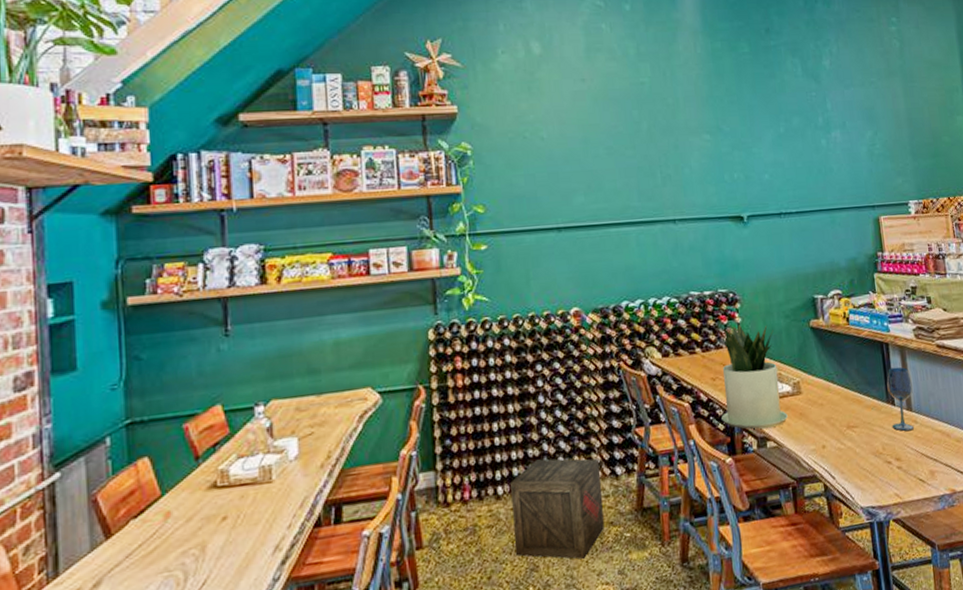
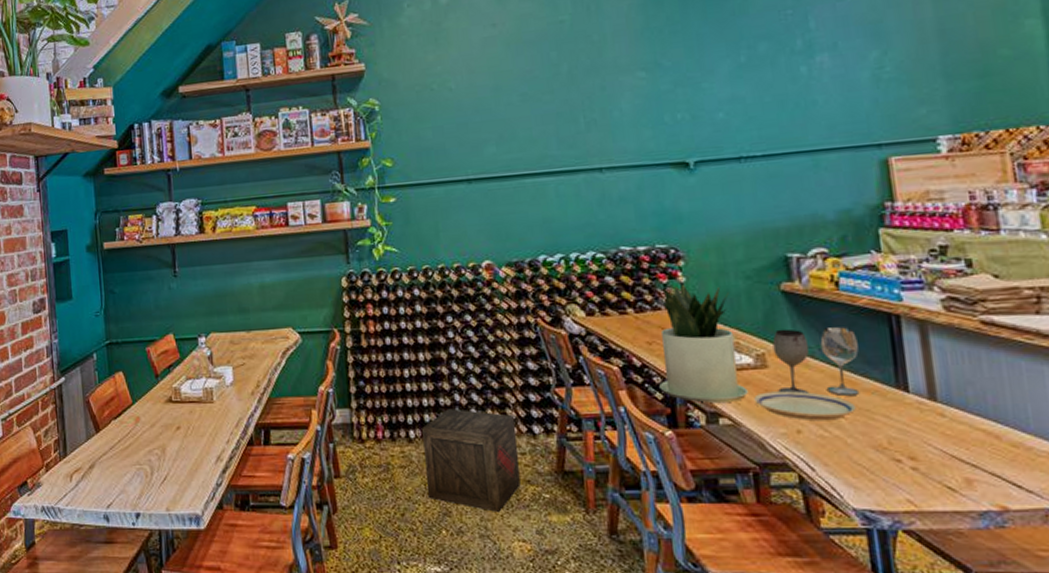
plate: none [792,412,862,437] -> present [754,391,857,421]
wineglass: none [805,355,864,415] -> present [772,327,860,395]
wineglass: present [886,367,915,431] -> none [896,345,941,426]

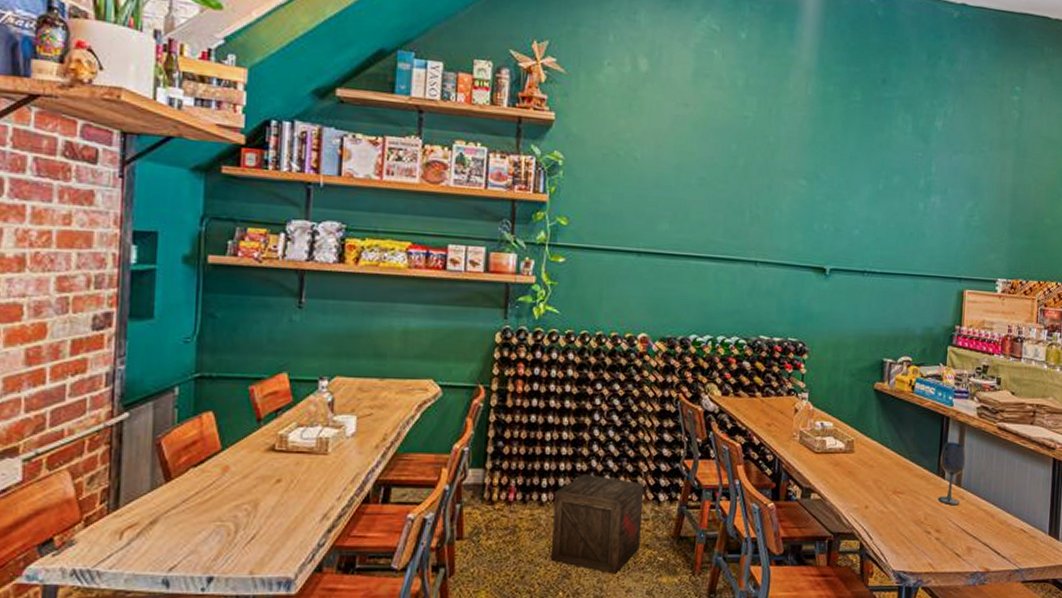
planter: present [659,283,748,403] -> none [770,375,837,480]
plate: present [754,391,857,421] -> none [839,473,909,499]
wineglass: present [772,327,860,395] -> none [858,421,919,479]
wineglass: none [896,345,941,426] -> present [938,442,966,506]

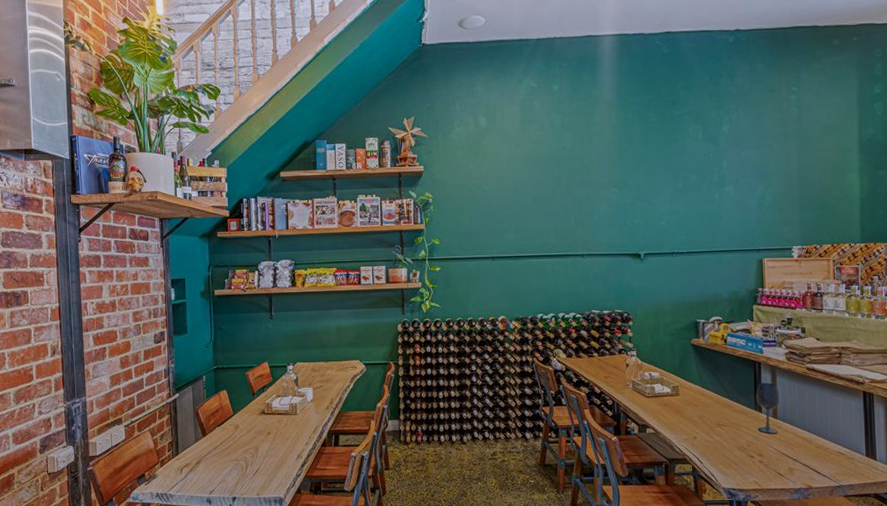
wooden crate: present [550,474,645,574] -> none [450,421,515,493]

